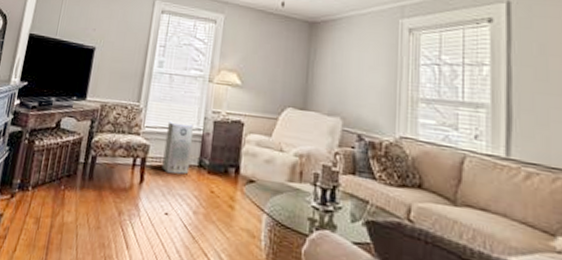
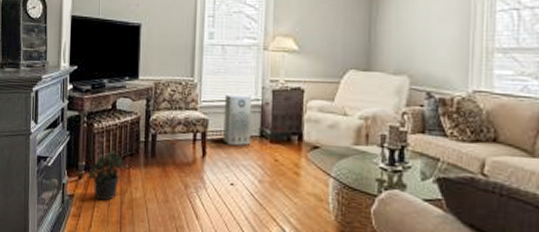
potted plant: none [20,171,66,223] -> present [88,151,131,201]

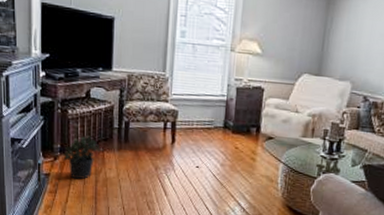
air purifier: present [223,93,252,146] -> none [191,88,219,135]

